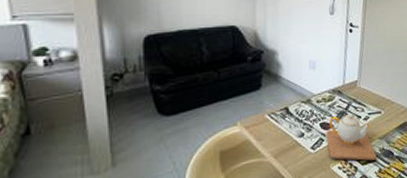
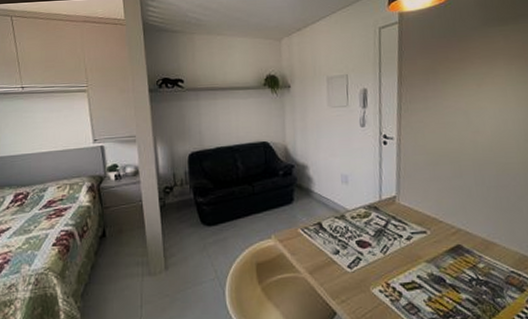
teapot: present [326,113,377,161] -> none [363,232,425,287]

